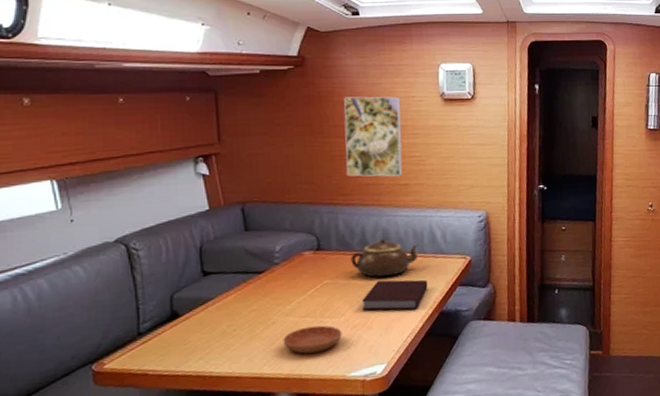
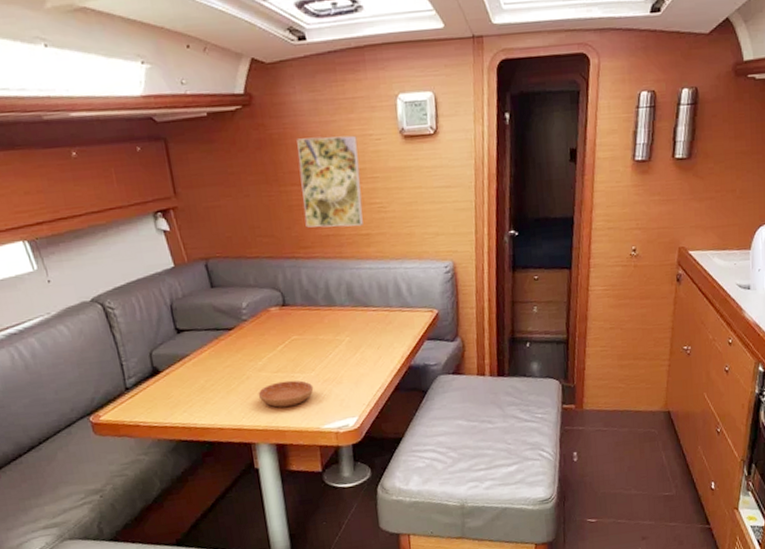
teapot: present [351,239,419,277] -> none [316,293,384,332]
notebook: present [362,279,428,310] -> none [331,334,395,365]

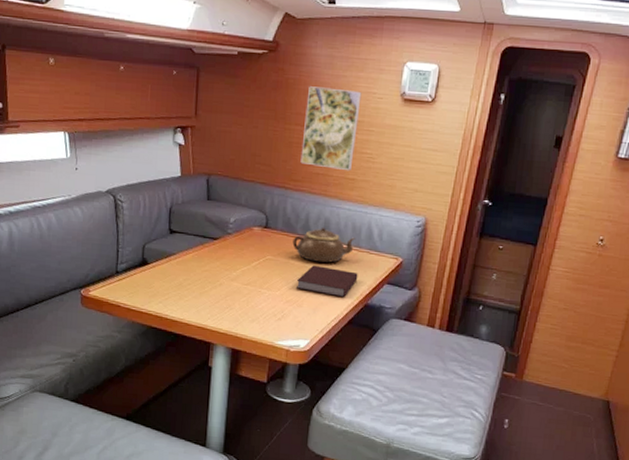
saucer: present [258,380,314,408] -> none [226,293,276,318]
teapot: none [316,293,384,332] -> present [292,228,356,263]
notebook: none [331,334,395,365] -> present [295,265,358,298]

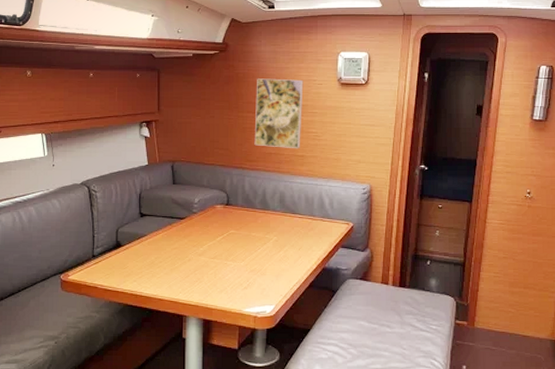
teapot: present [292,228,356,263] -> none [252,201,309,232]
notebook: present [295,265,358,298] -> none [258,236,314,264]

